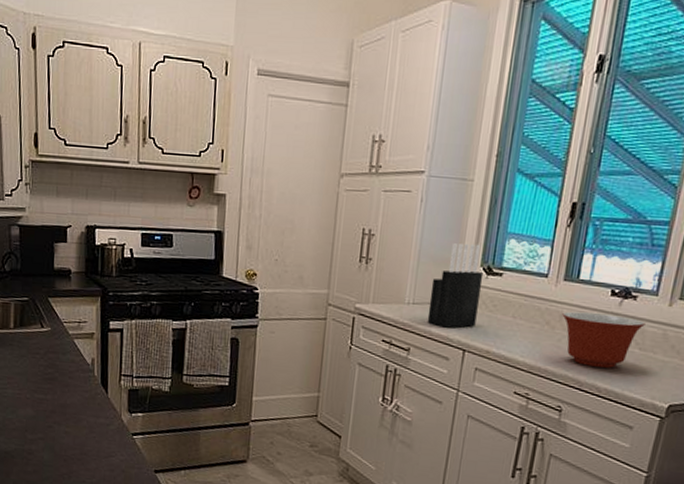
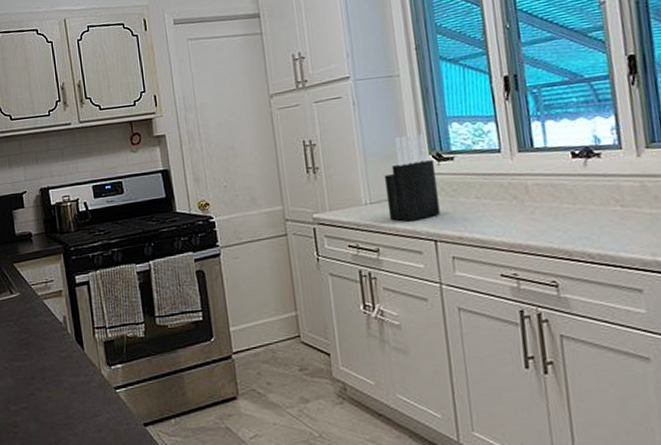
mixing bowl: present [562,311,646,368] -> none [527,176,619,234]

